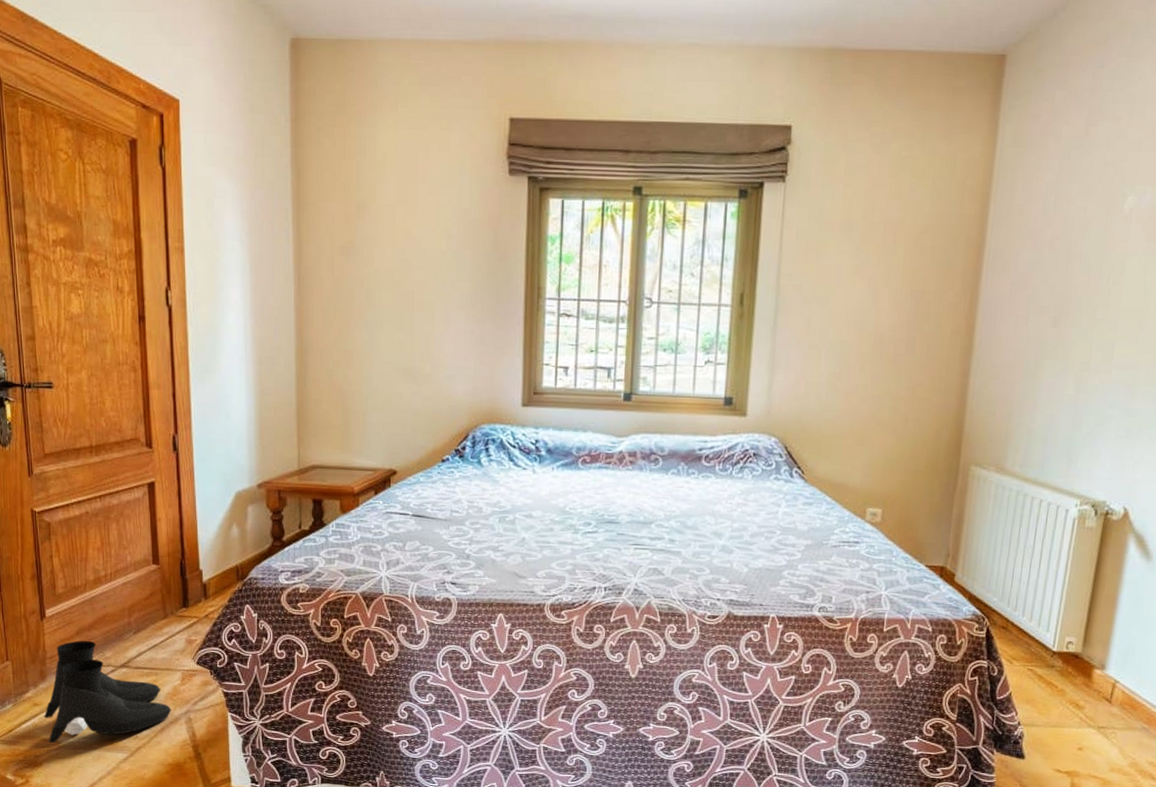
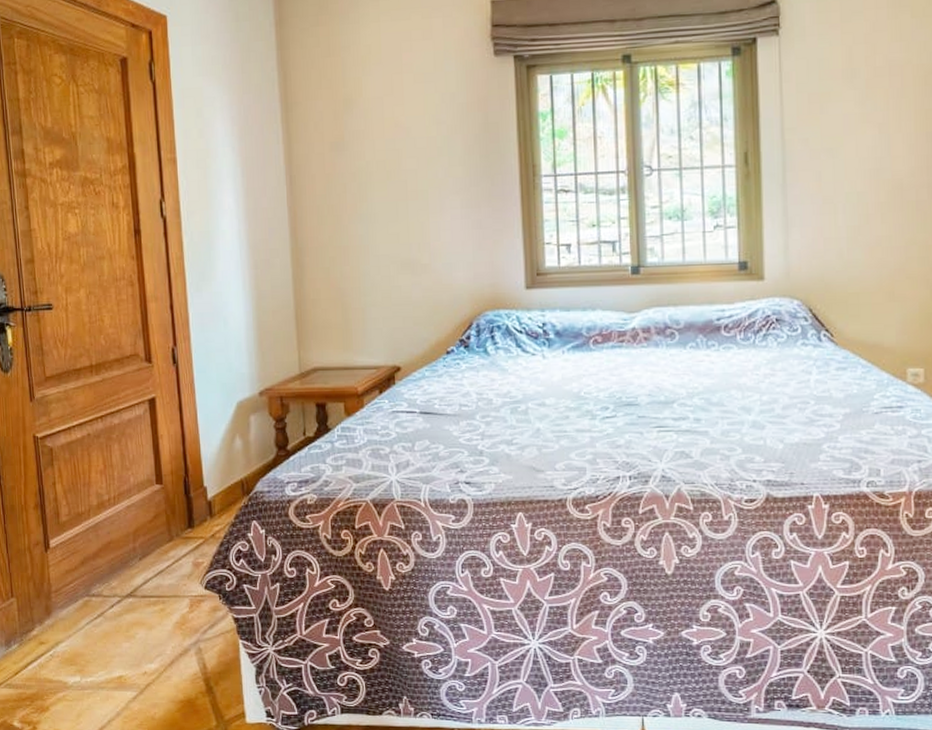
boots: present [44,640,172,743] -> none [50,570,181,684]

